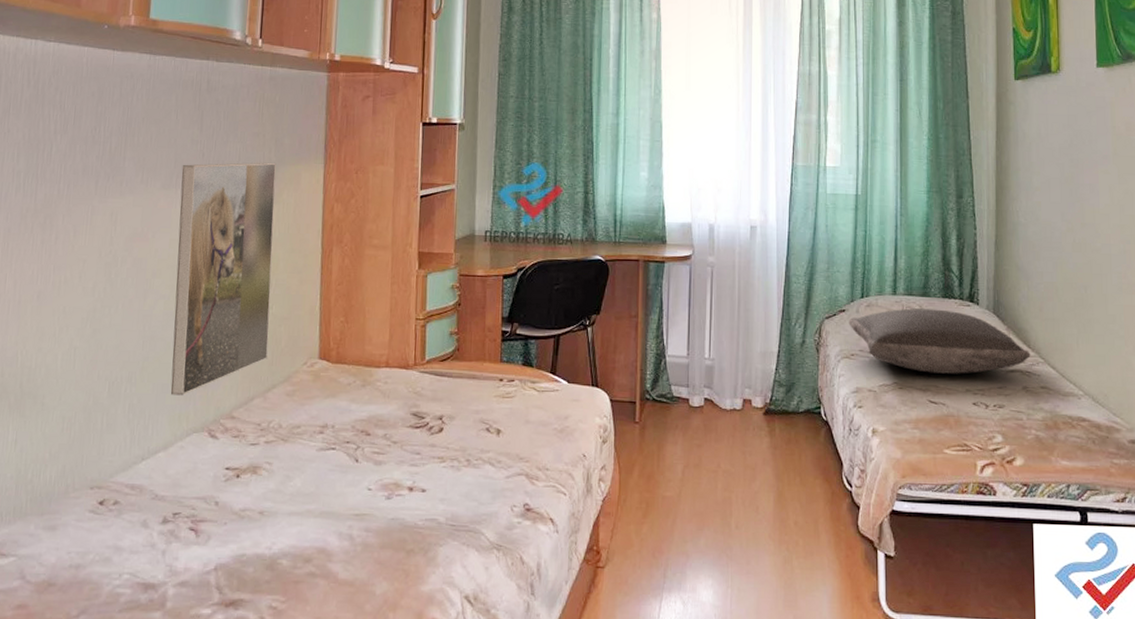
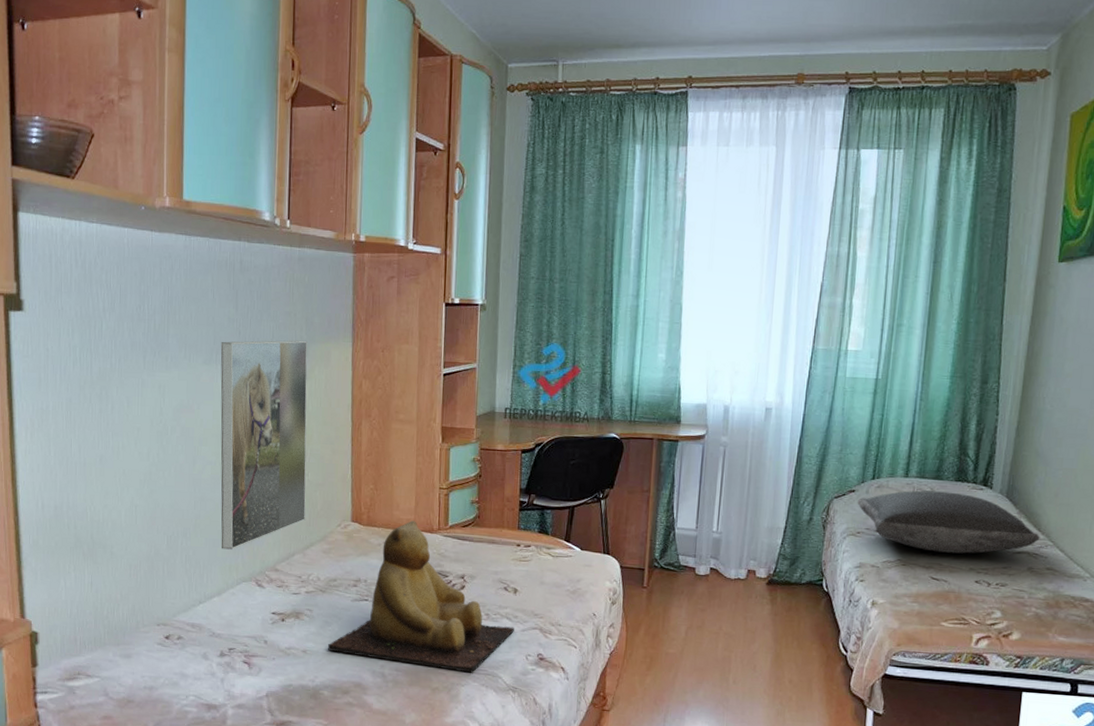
teddy bear: none [288,356,498,530] -> present [328,520,514,673]

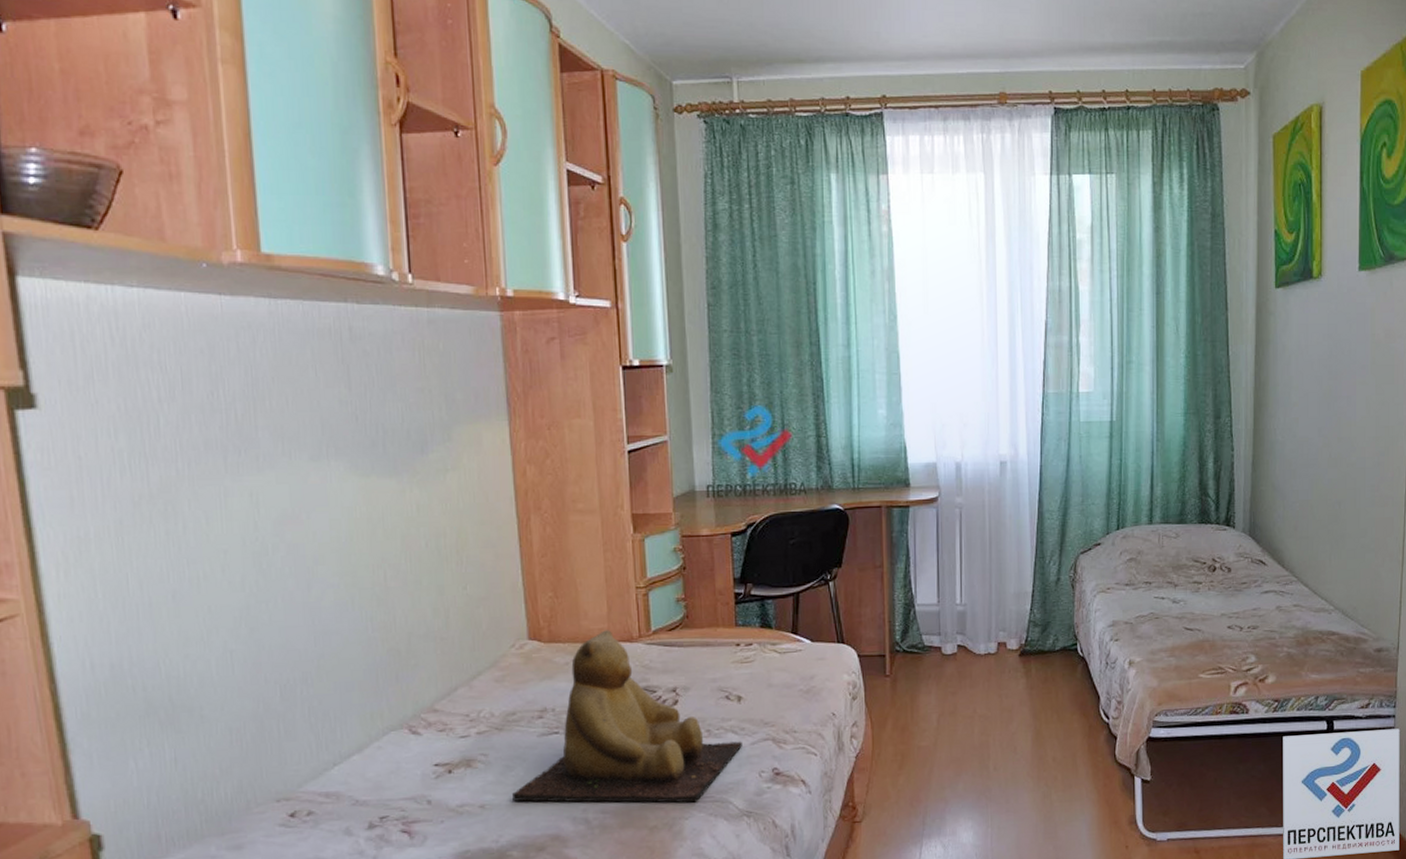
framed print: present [220,340,308,550] -> none [331,422,469,693]
pillow: present [857,490,1040,554] -> none [1104,535,1285,601]

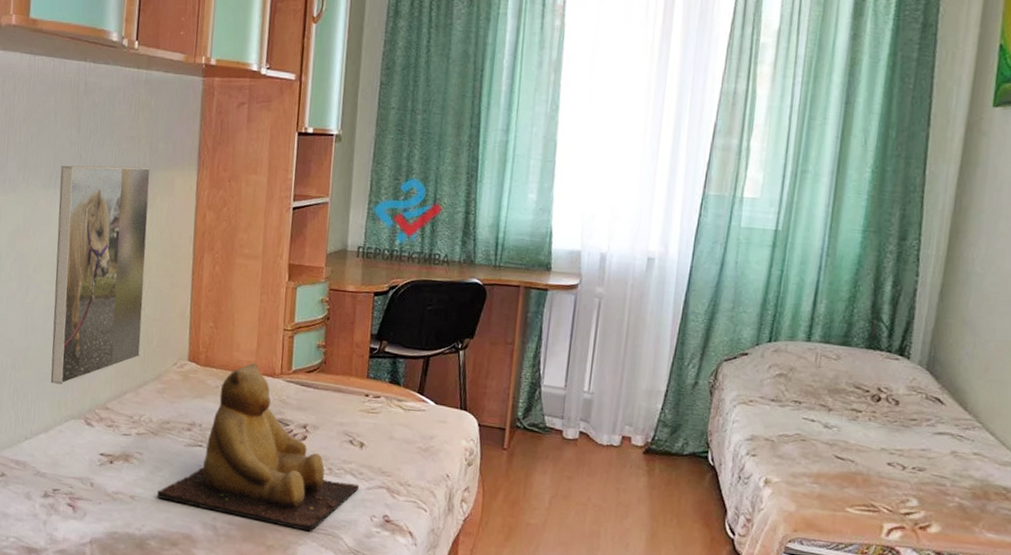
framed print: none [331,422,469,693] -> present [50,165,151,385]

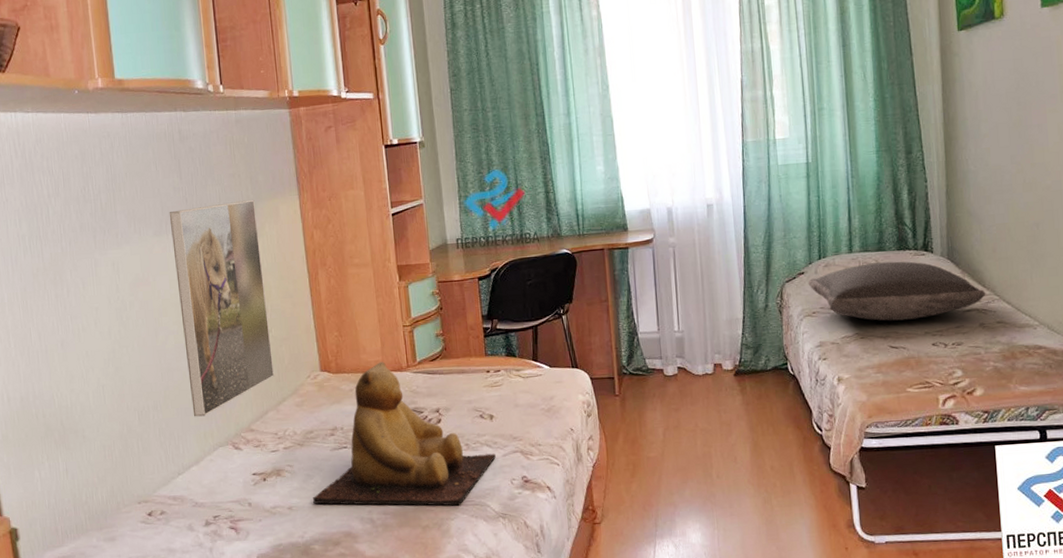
pillow: none [750,356,966,432] -> present [808,261,986,321]

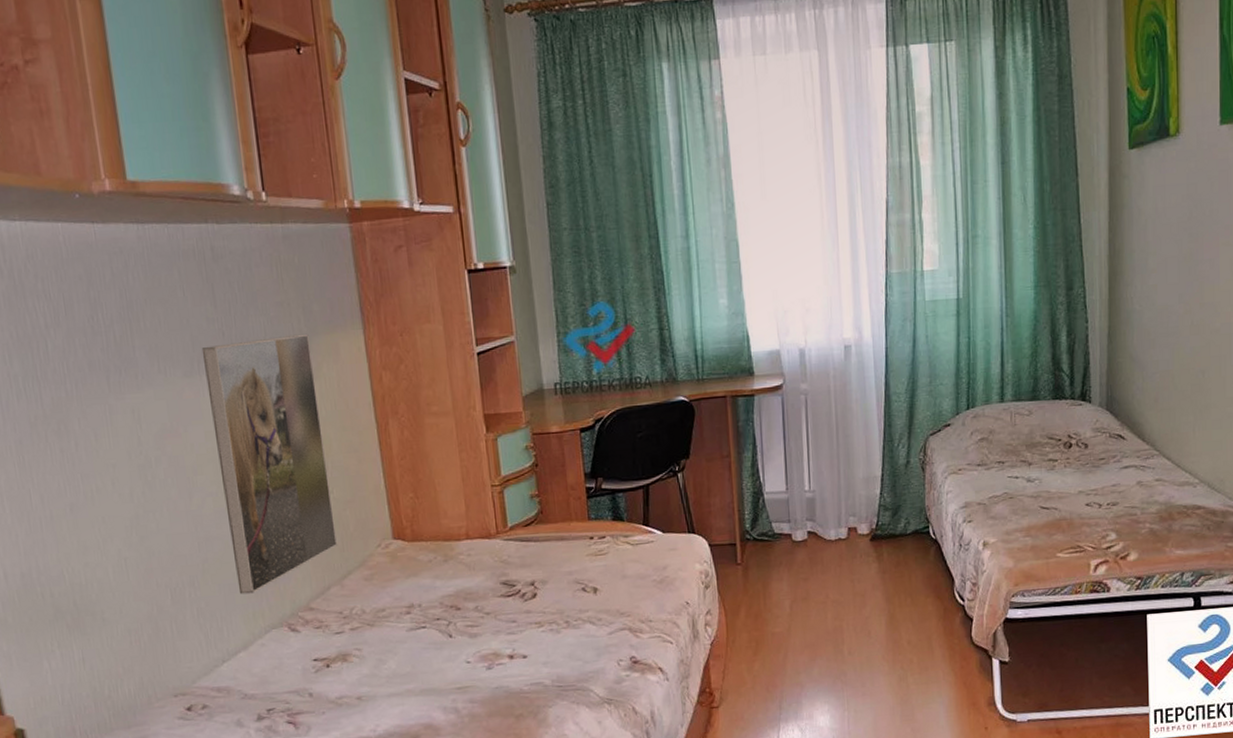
teddy bear: present [313,362,496,506] -> none [386,527,600,693]
pillow: present [808,261,986,321] -> none [954,412,1145,479]

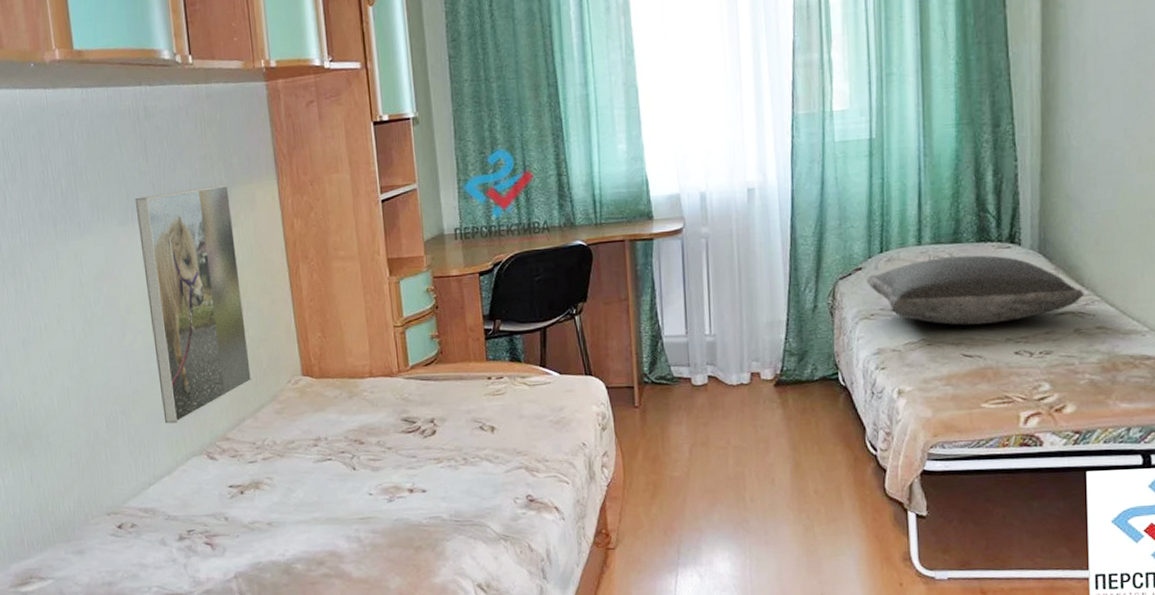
pillow: none [954,412,1145,479] -> present [866,255,1084,326]

